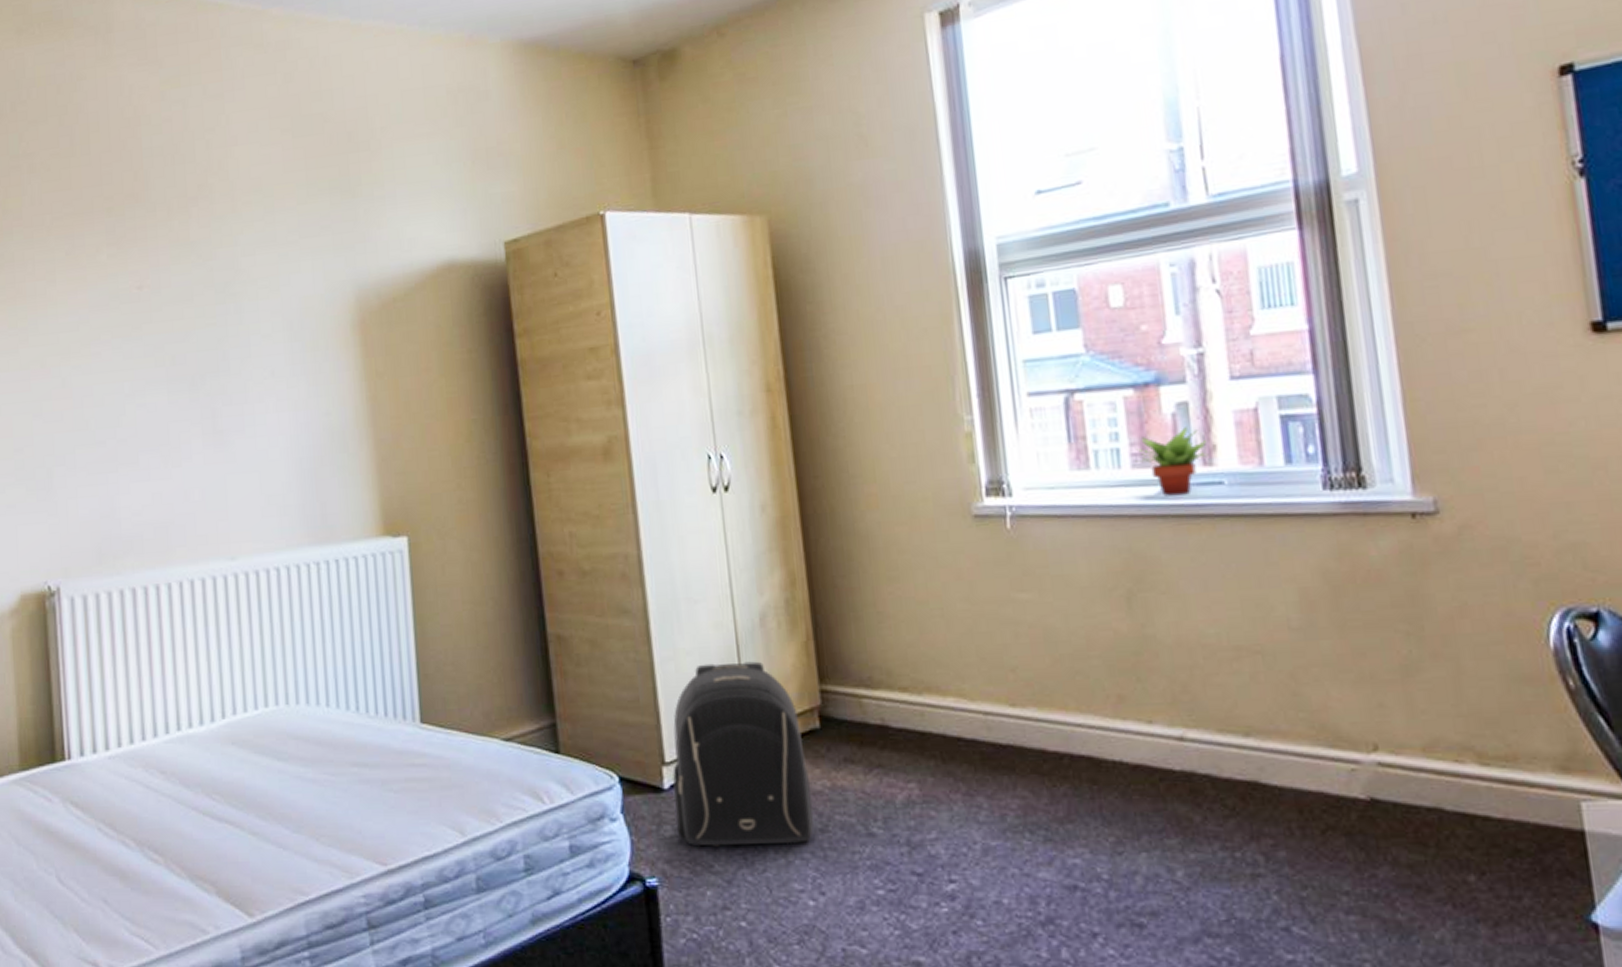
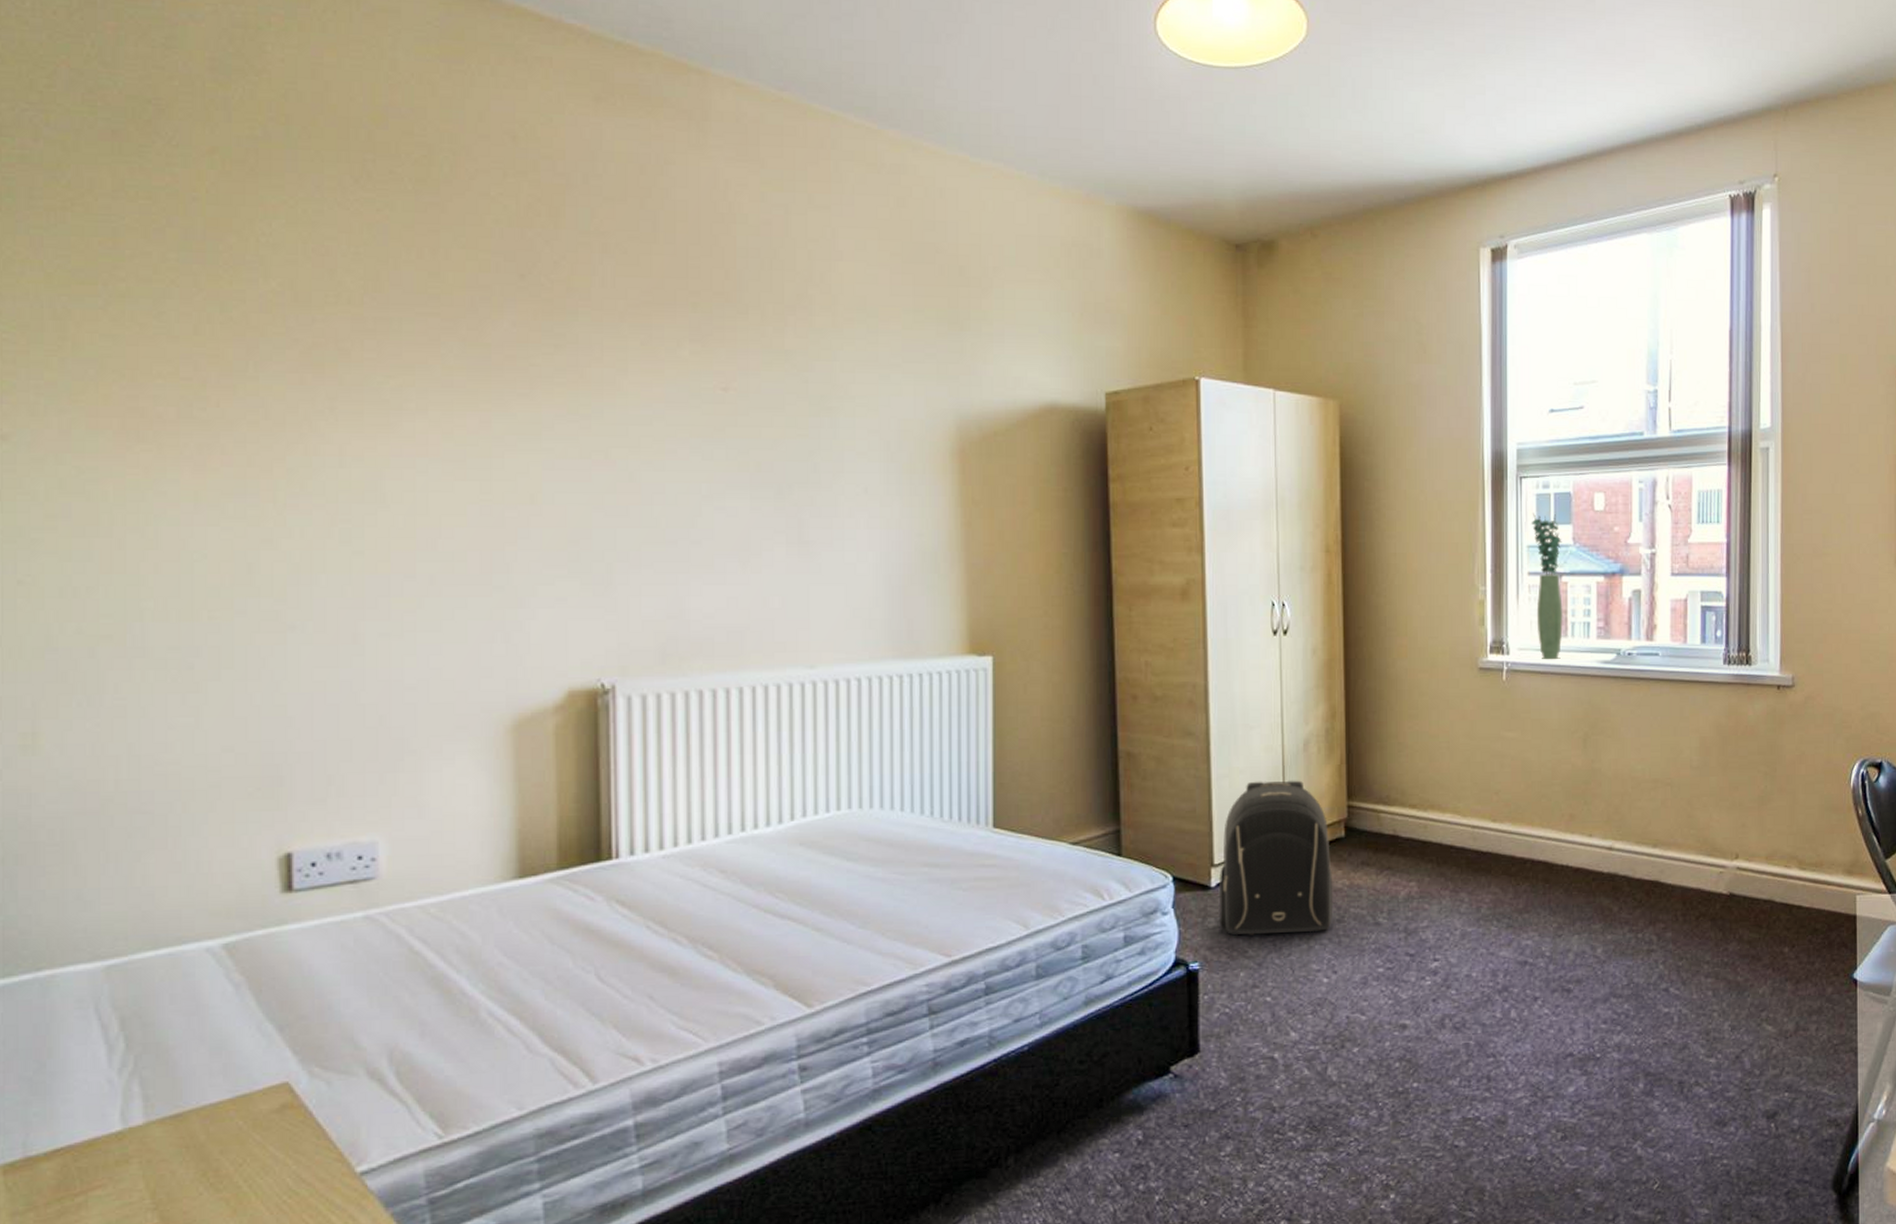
vase: none [1024,318,1083,500] -> present [1531,513,1563,660]
succulent plant: present [1136,427,1209,497] -> none [1600,609,1651,662]

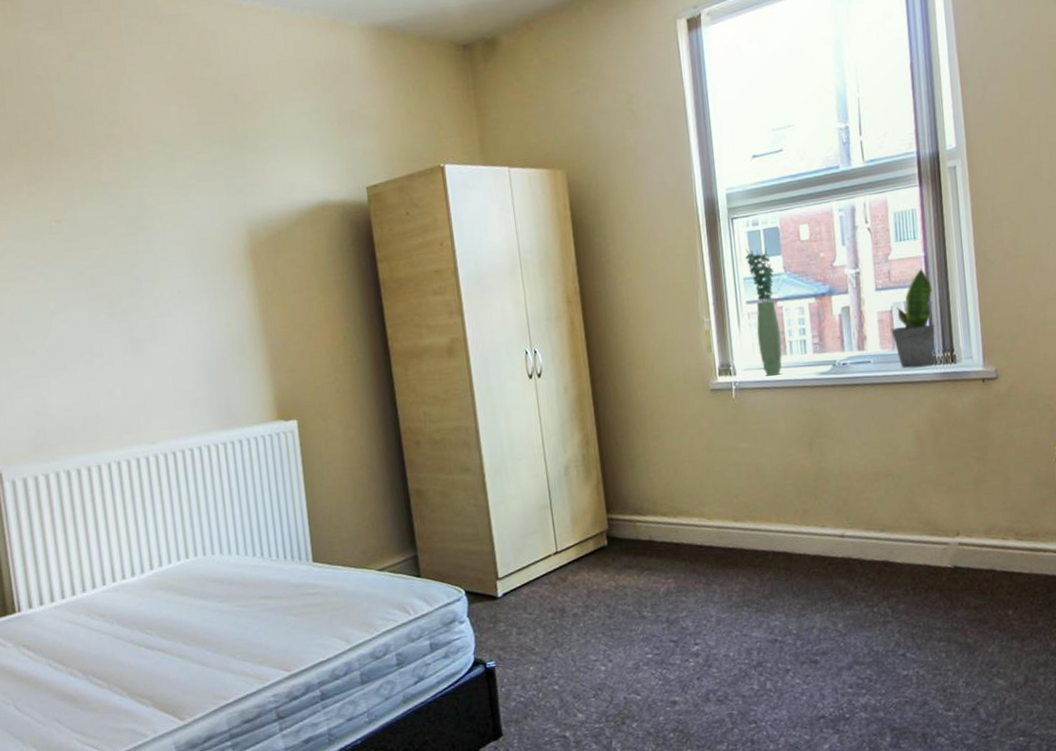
backpack: present [1218,780,1334,935] -> none [503,500,604,636]
potted plant: none [1684,556,1732,666] -> present [891,268,937,369]

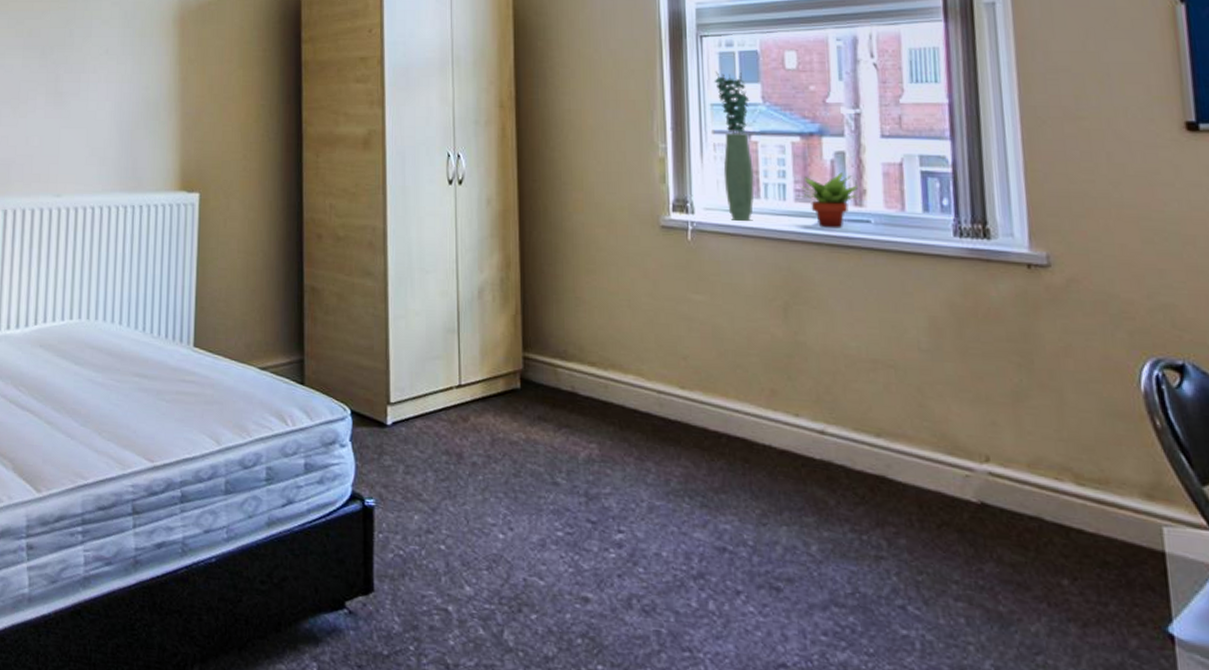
succulent plant: none [816,324,862,372] -> present [798,172,860,228]
potted plant: present [891,268,937,369] -> none [900,118,963,239]

